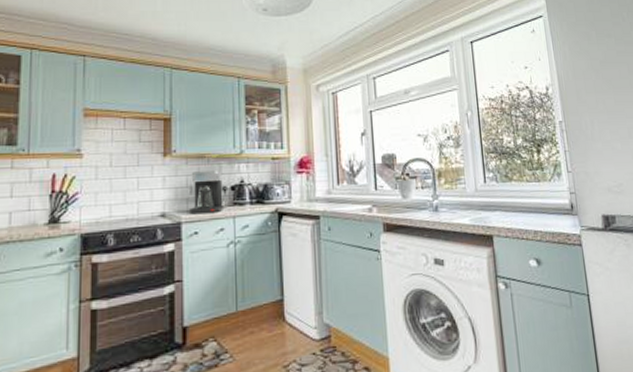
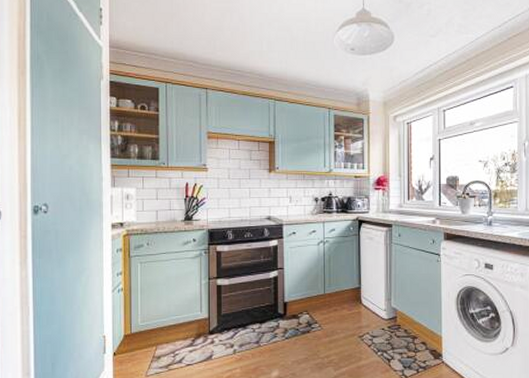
coffee maker: present [188,170,225,215] -> none [288,185,316,219]

